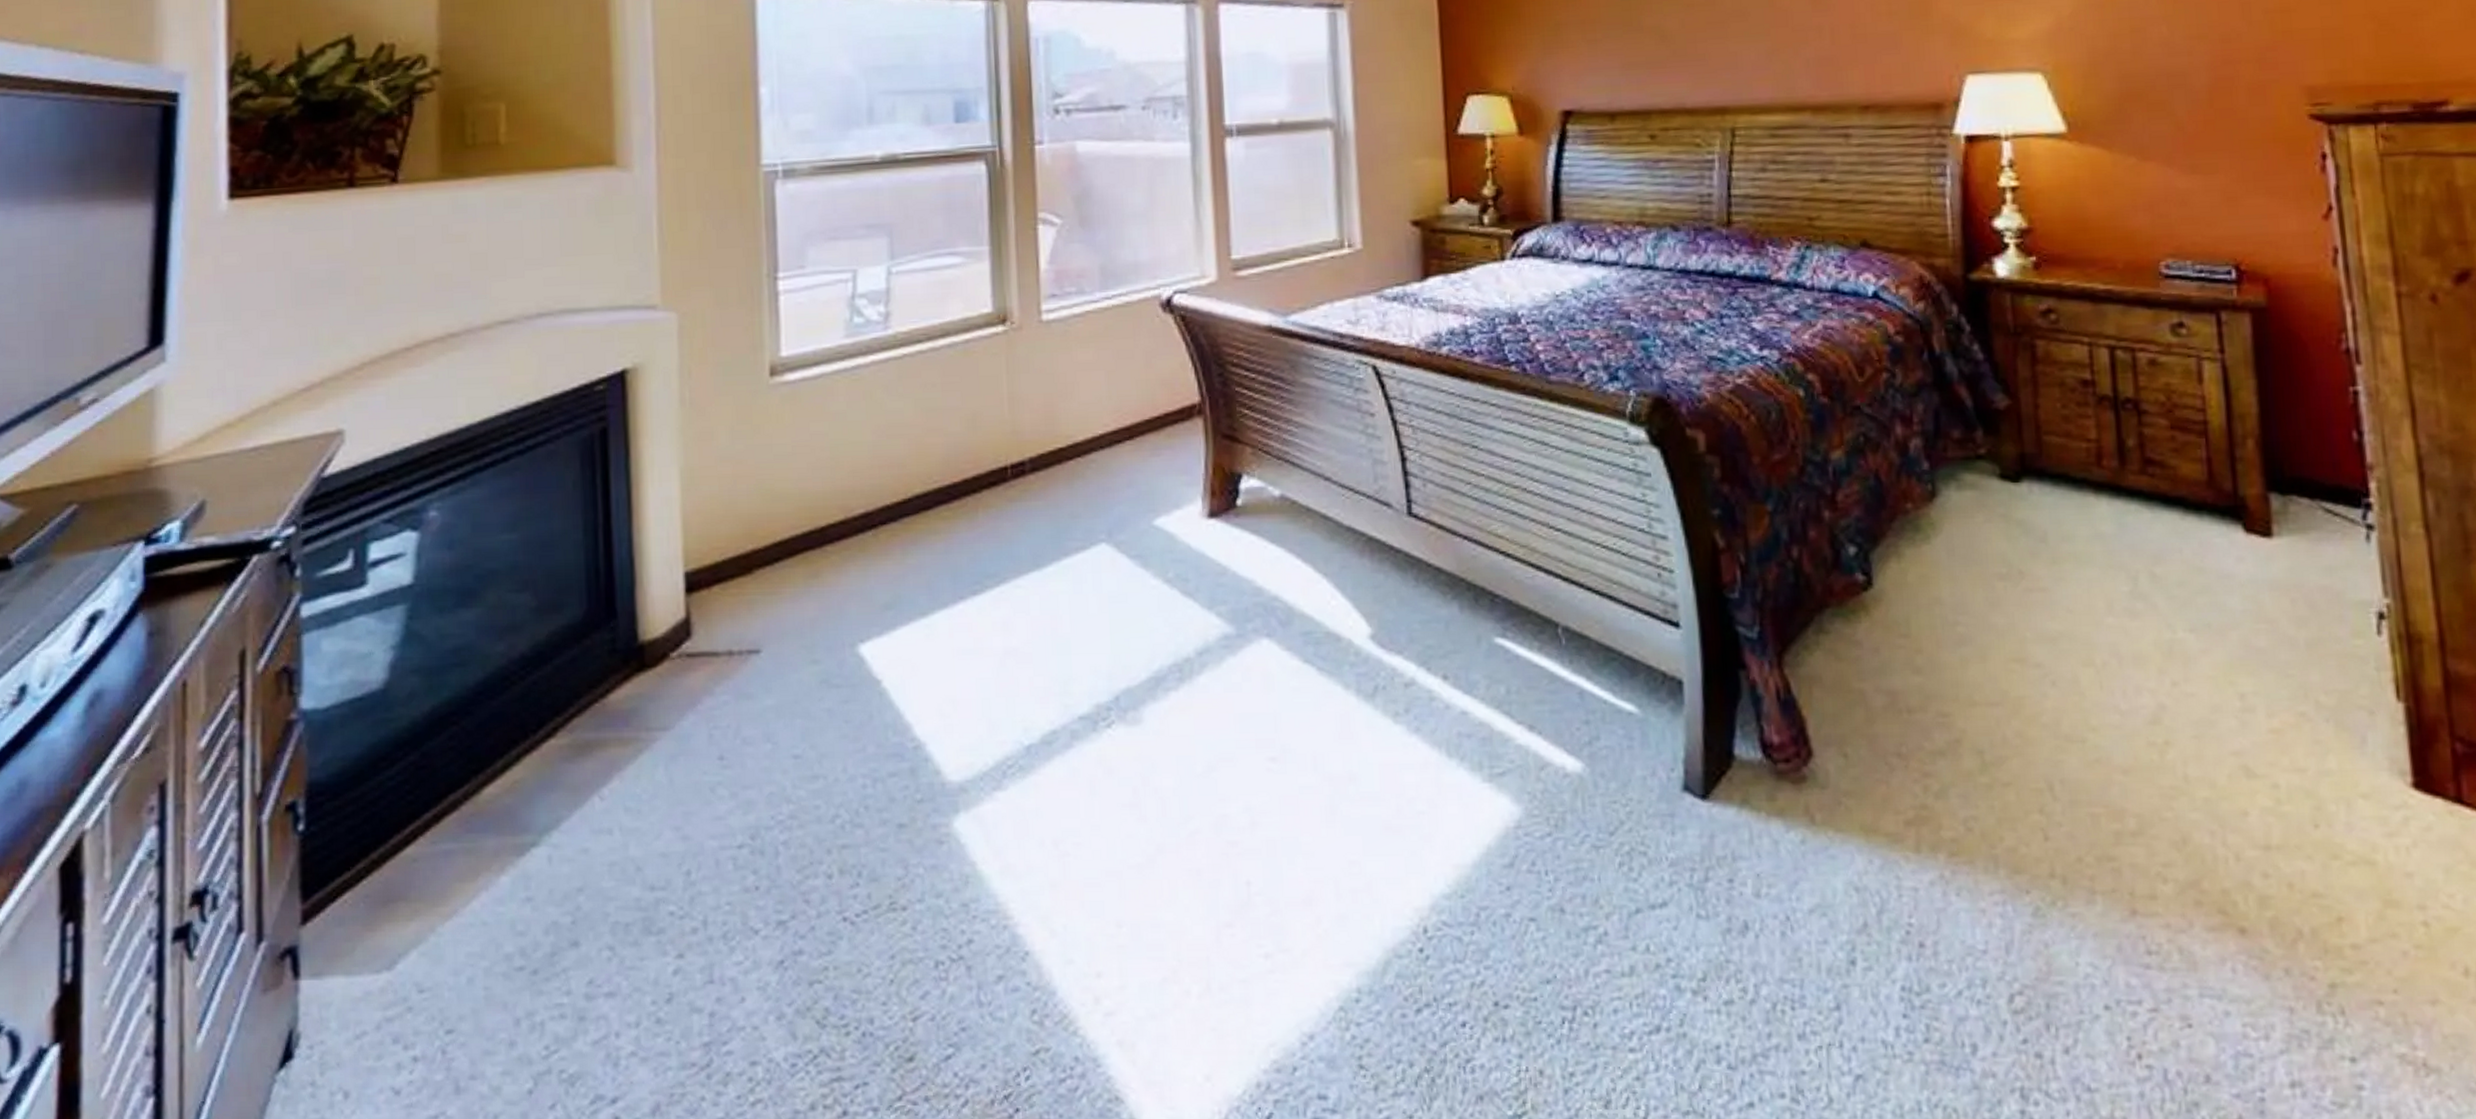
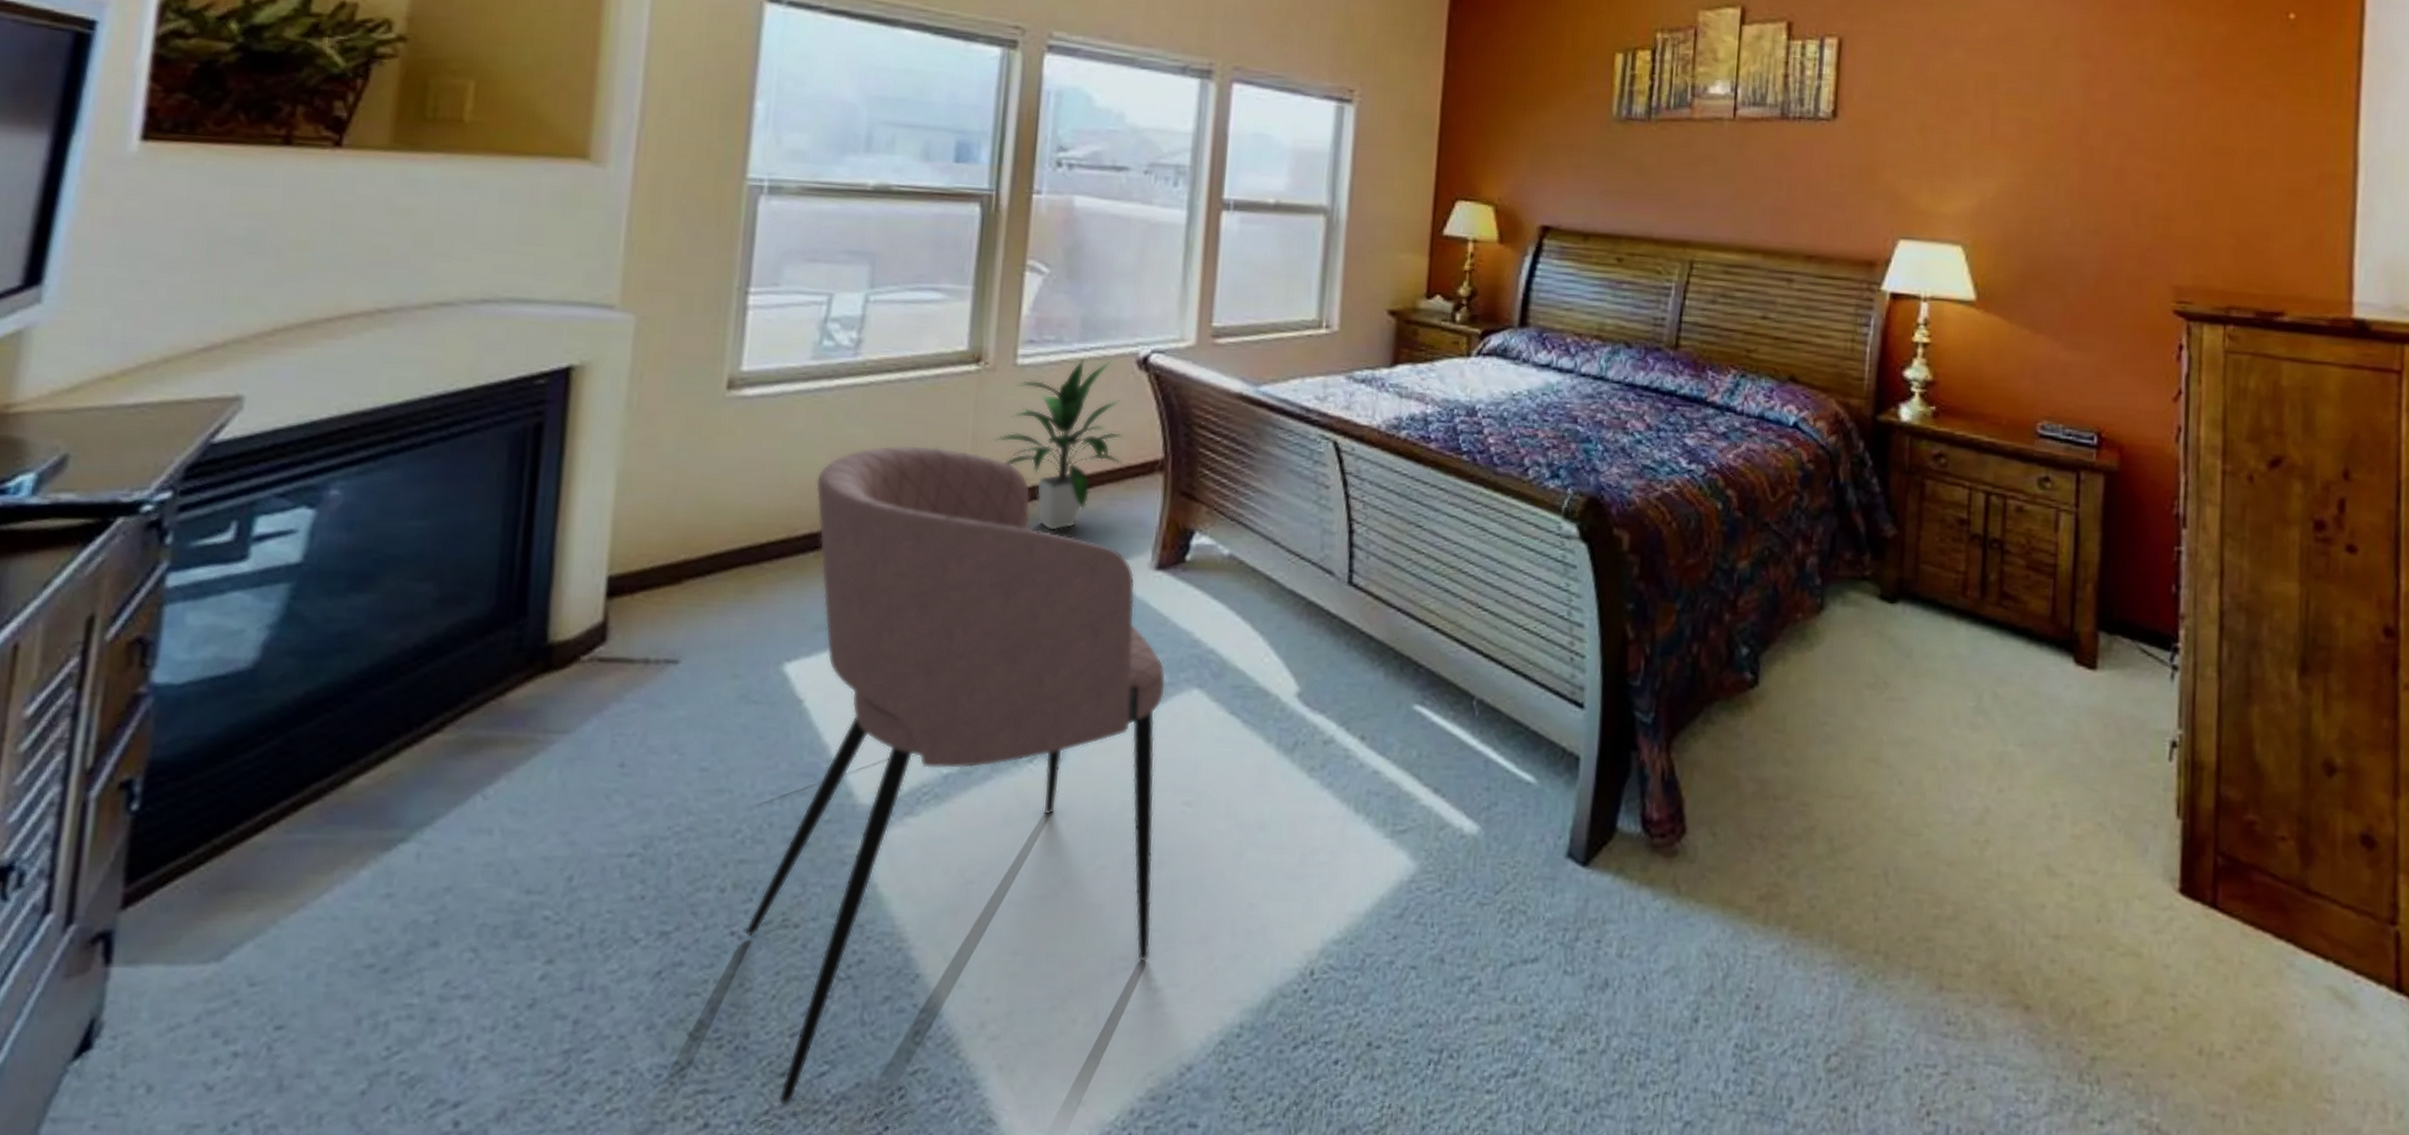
armchair: none [856,412,1255,1091] -> present [744,445,1167,1106]
indoor plant: none [1025,305,1162,488] -> present [989,359,1126,532]

